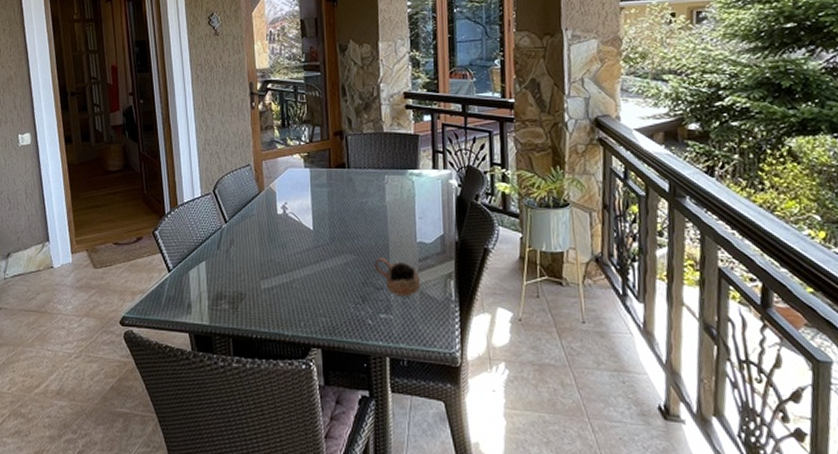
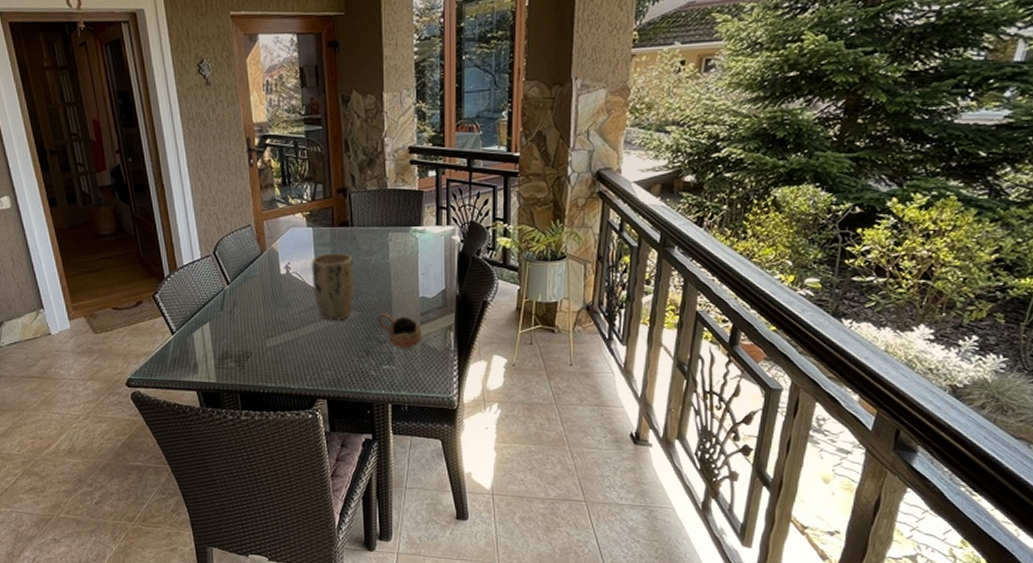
plant pot: none [308,194,351,264] -> present [311,252,355,321]

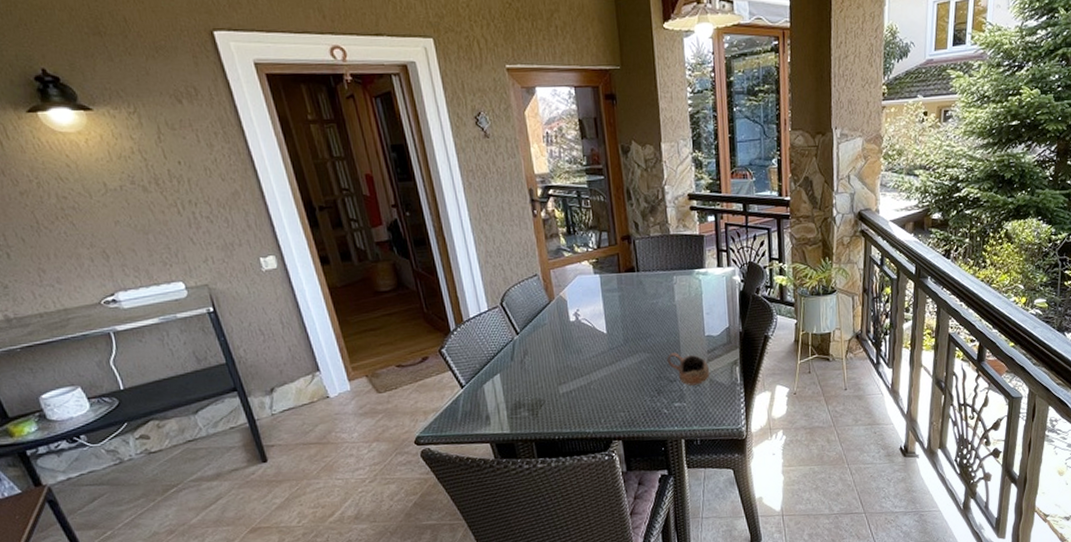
plant pot: present [311,252,355,321] -> none [600,297,644,364]

